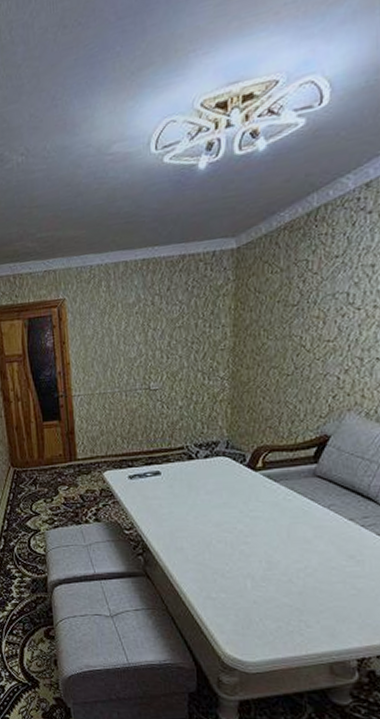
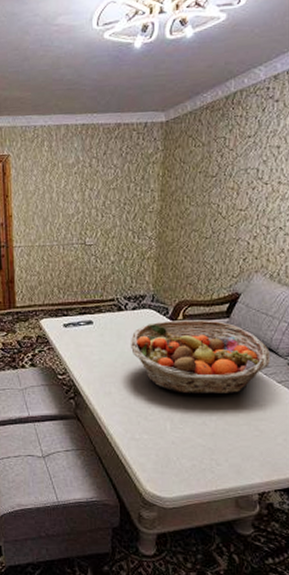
fruit basket: none [202,466,369,550] -> present [130,320,271,395]

